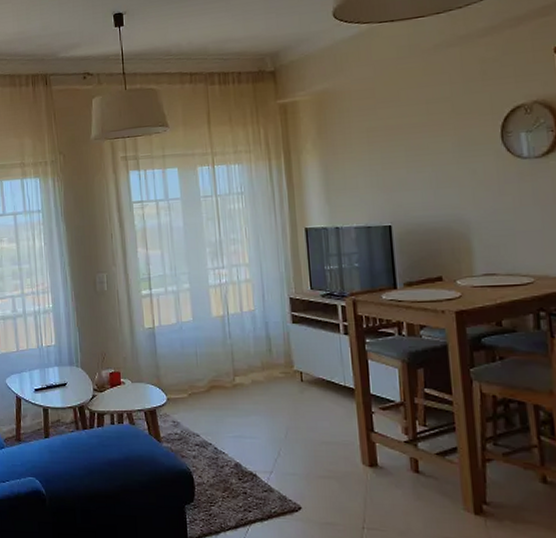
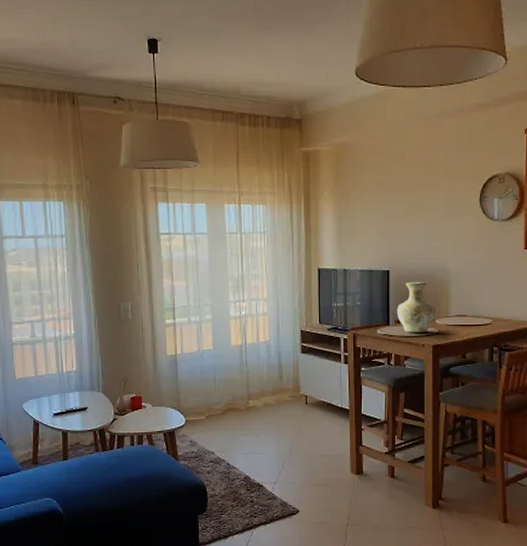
vase: none [405,237,456,297] -> present [397,282,436,333]

